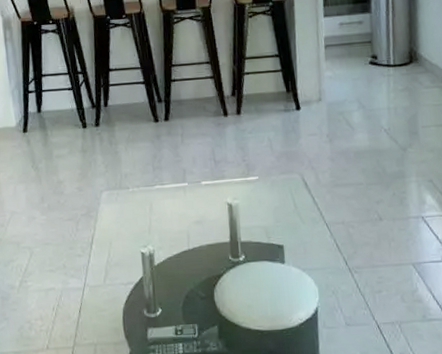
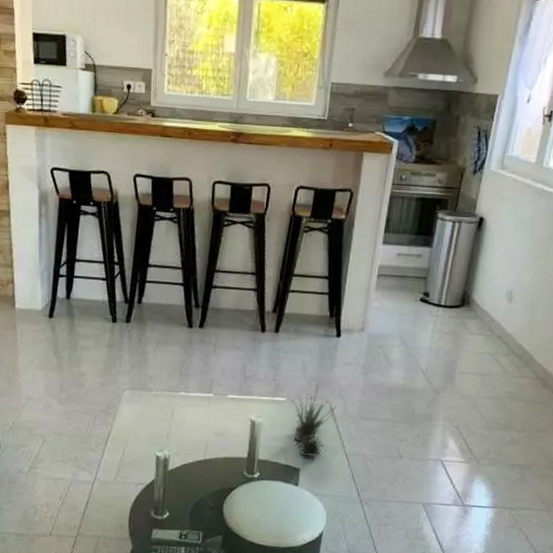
succulent plant: none [262,157,308,233] -> present [289,383,336,458]

